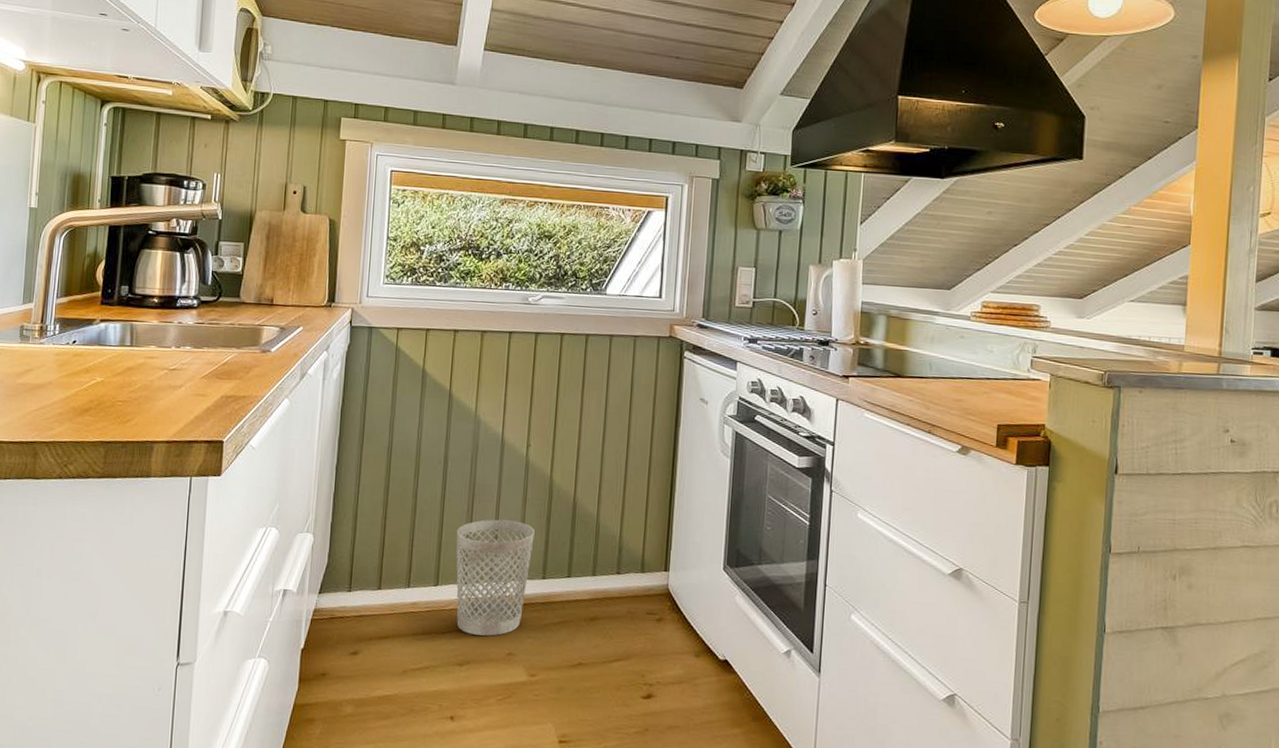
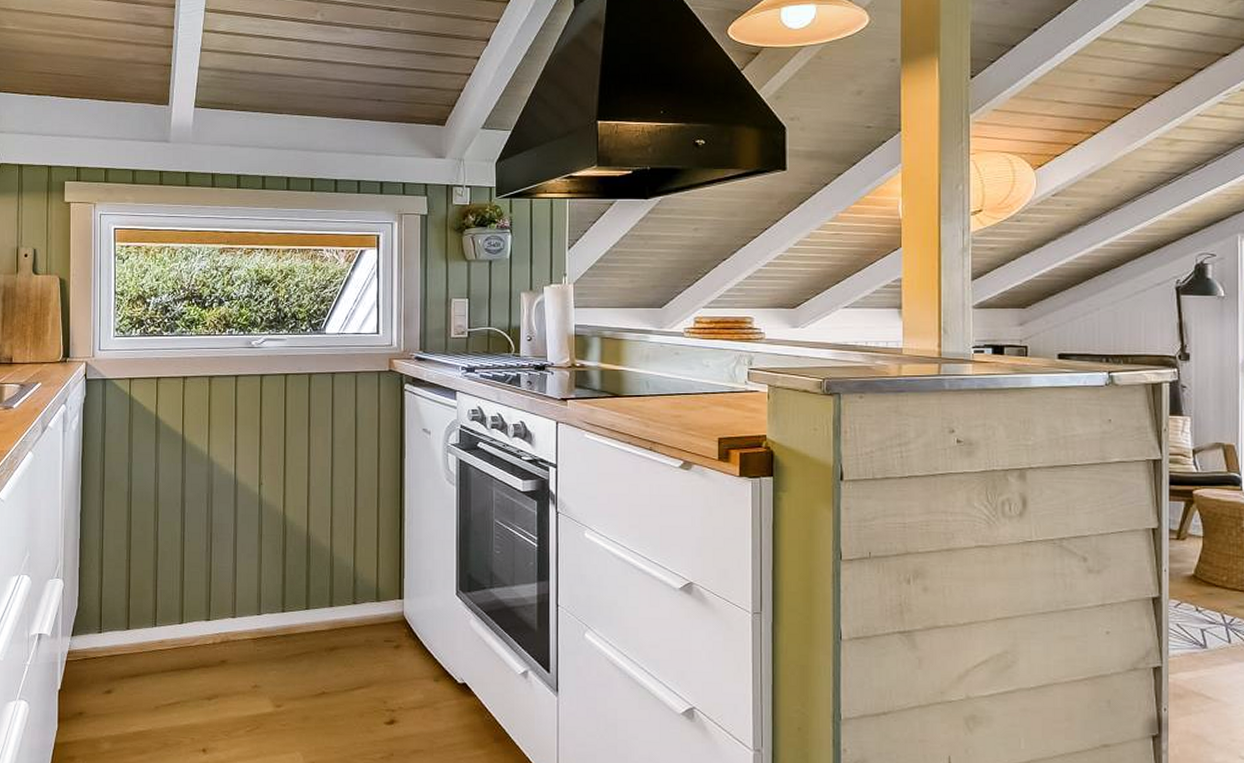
wastebasket: present [456,519,535,636] -> none [197,557,272,670]

